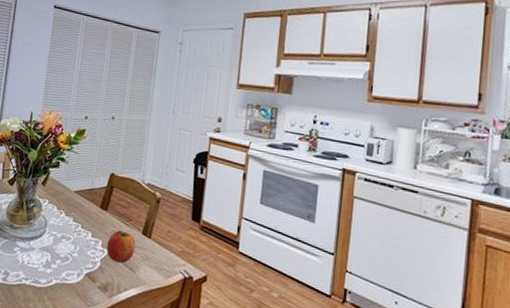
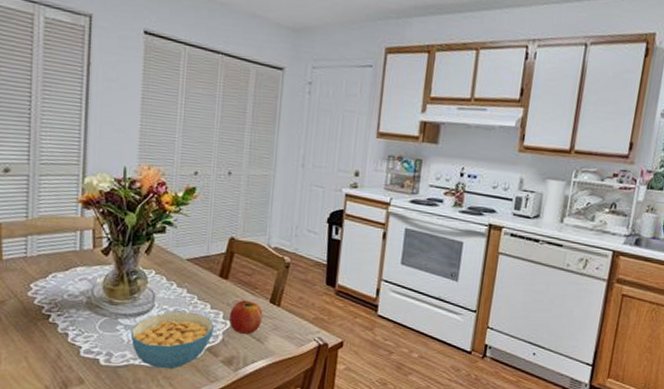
cereal bowl: none [24,238,94,291] -> present [130,312,215,369]

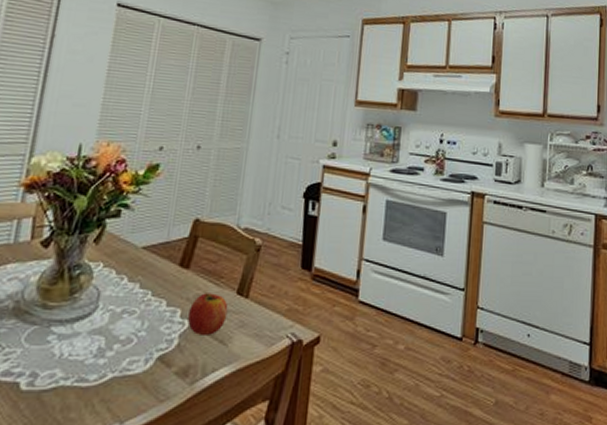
cereal bowl: present [130,312,215,369] -> none [64,312,170,389]

